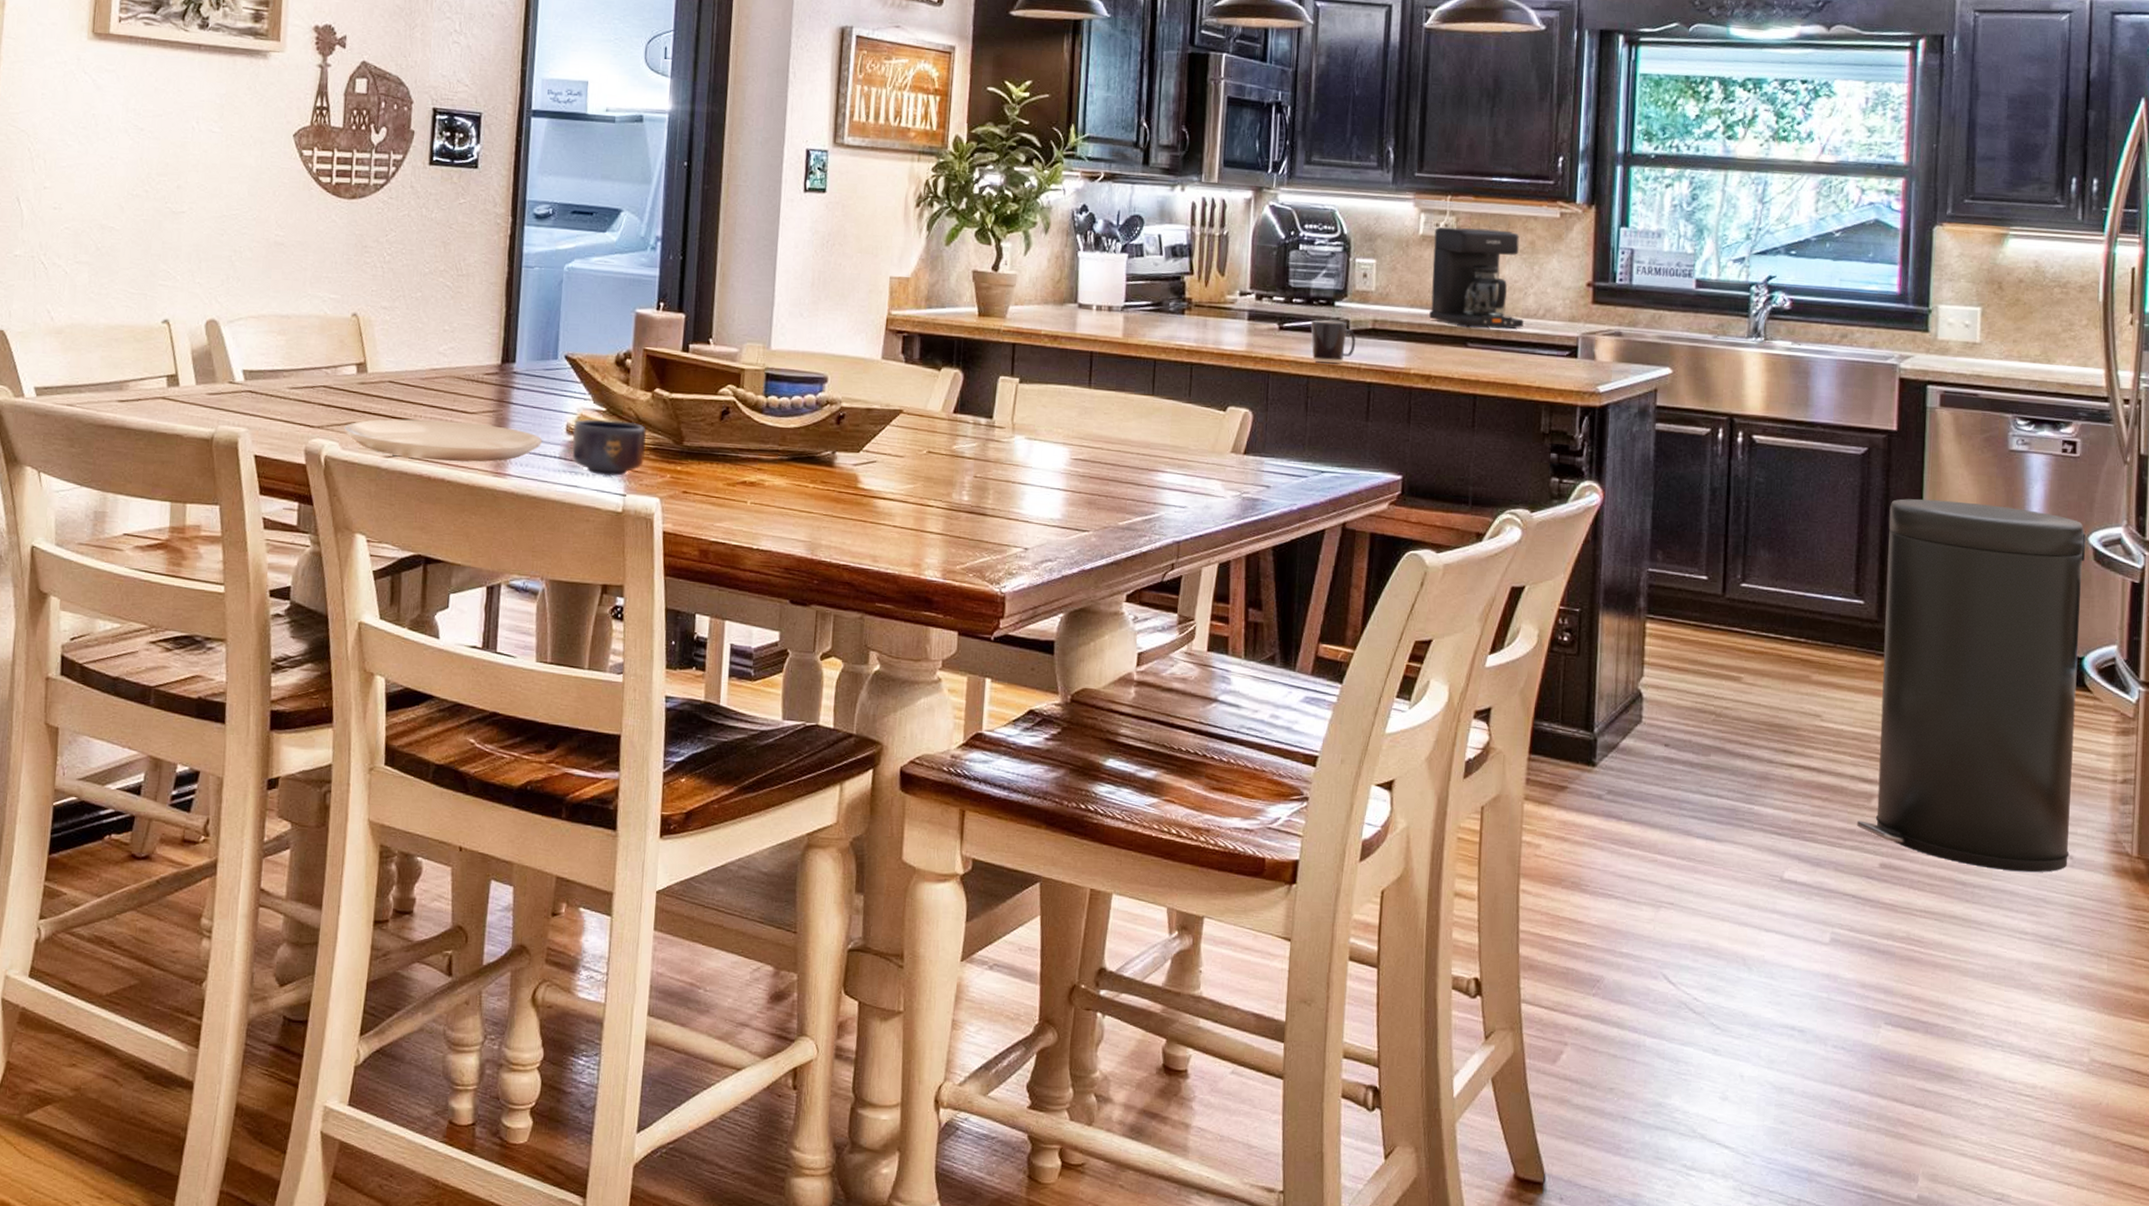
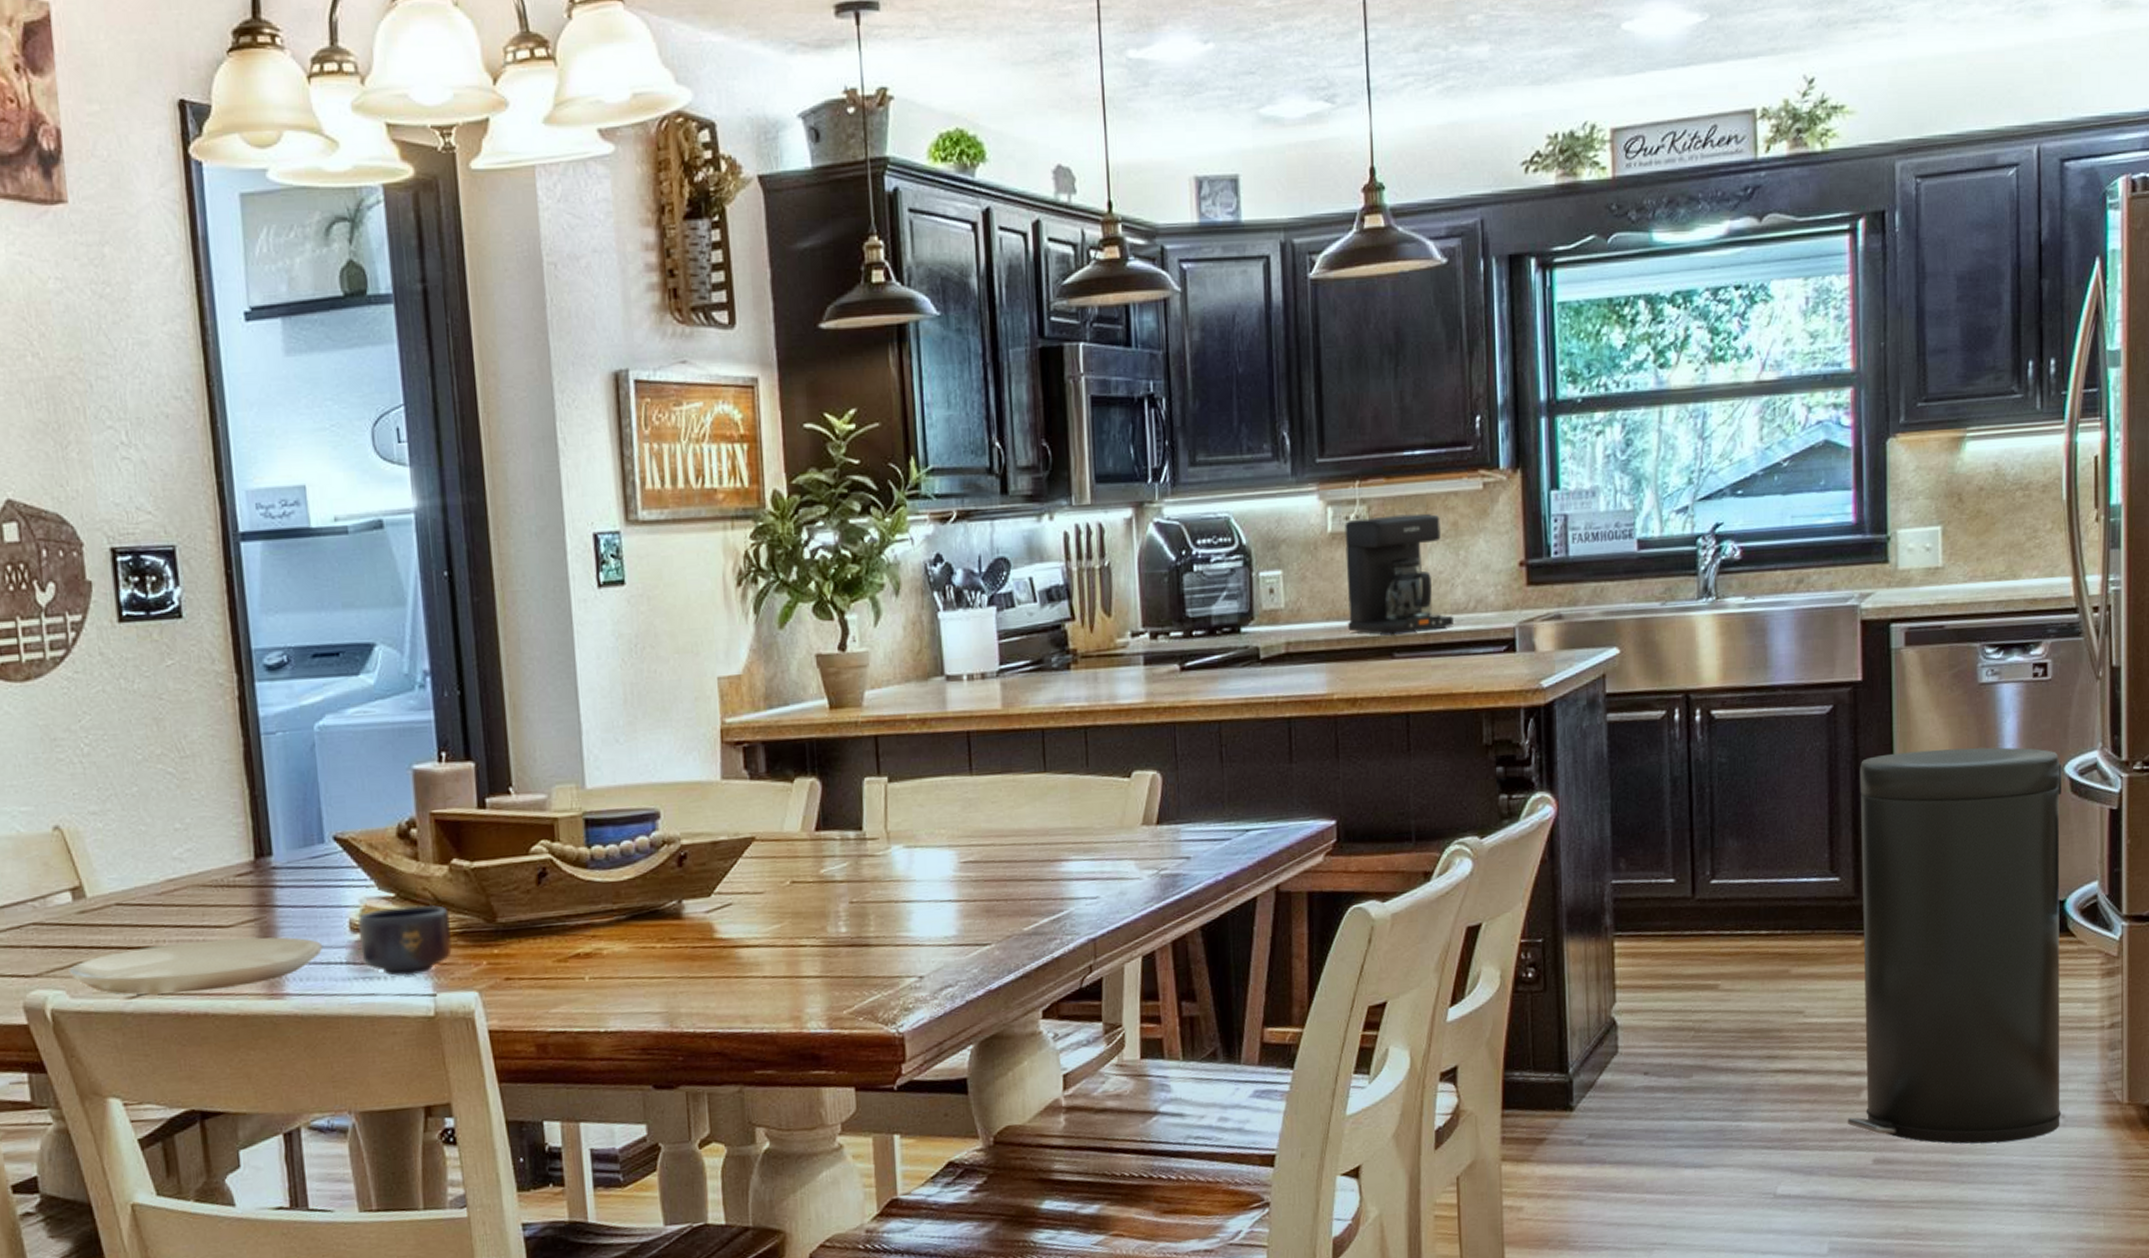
mug: present [1311,319,1356,363] -> none [1216,650,1270,703]

